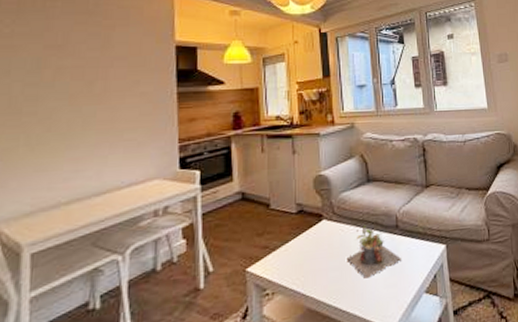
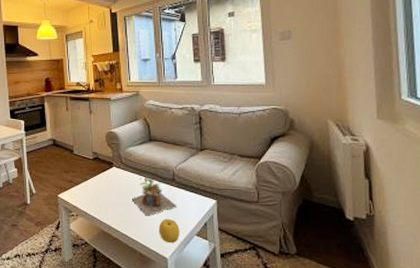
fruit: none [381,276,406,310] -> present [159,218,180,243]

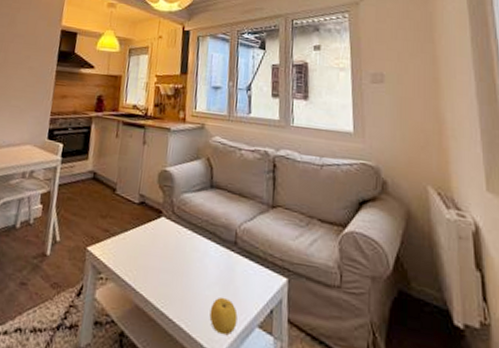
plant: present [132,175,176,216] -> none [180,232,236,291]

